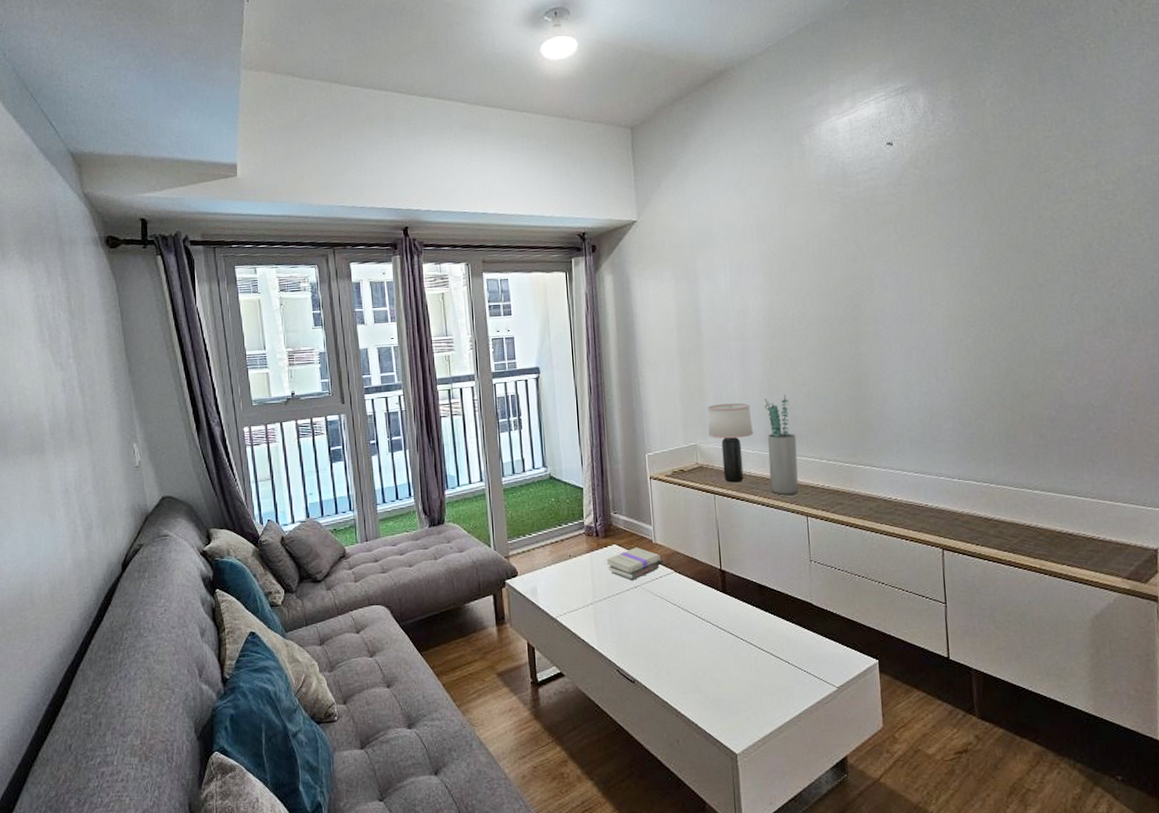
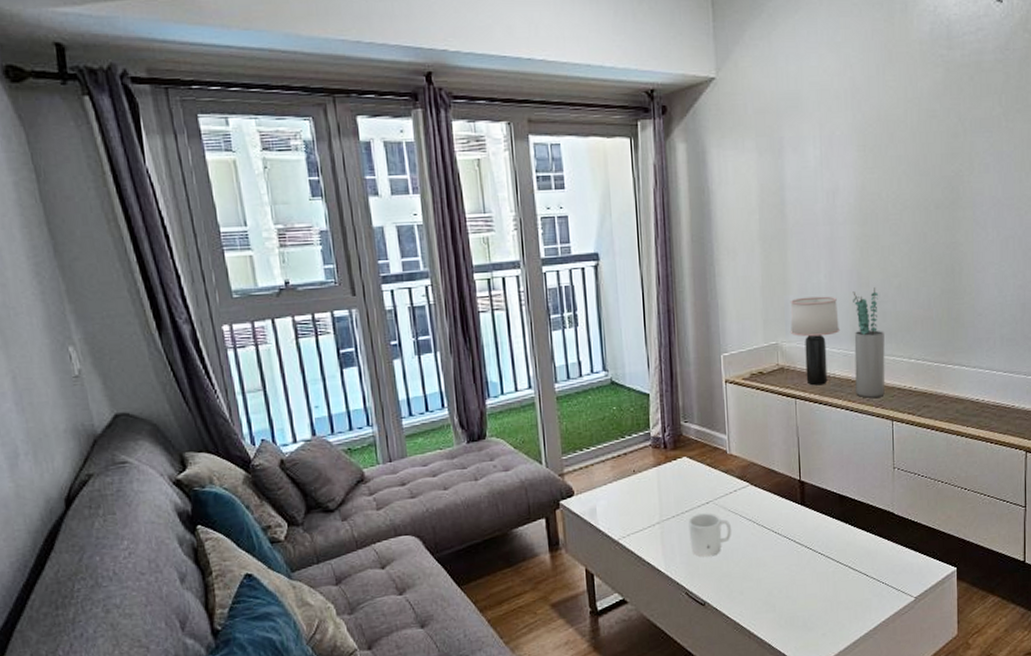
books: present [606,547,664,581] -> none [675,459,739,496]
mug: none [619,596,659,637] -> present [688,513,732,557]

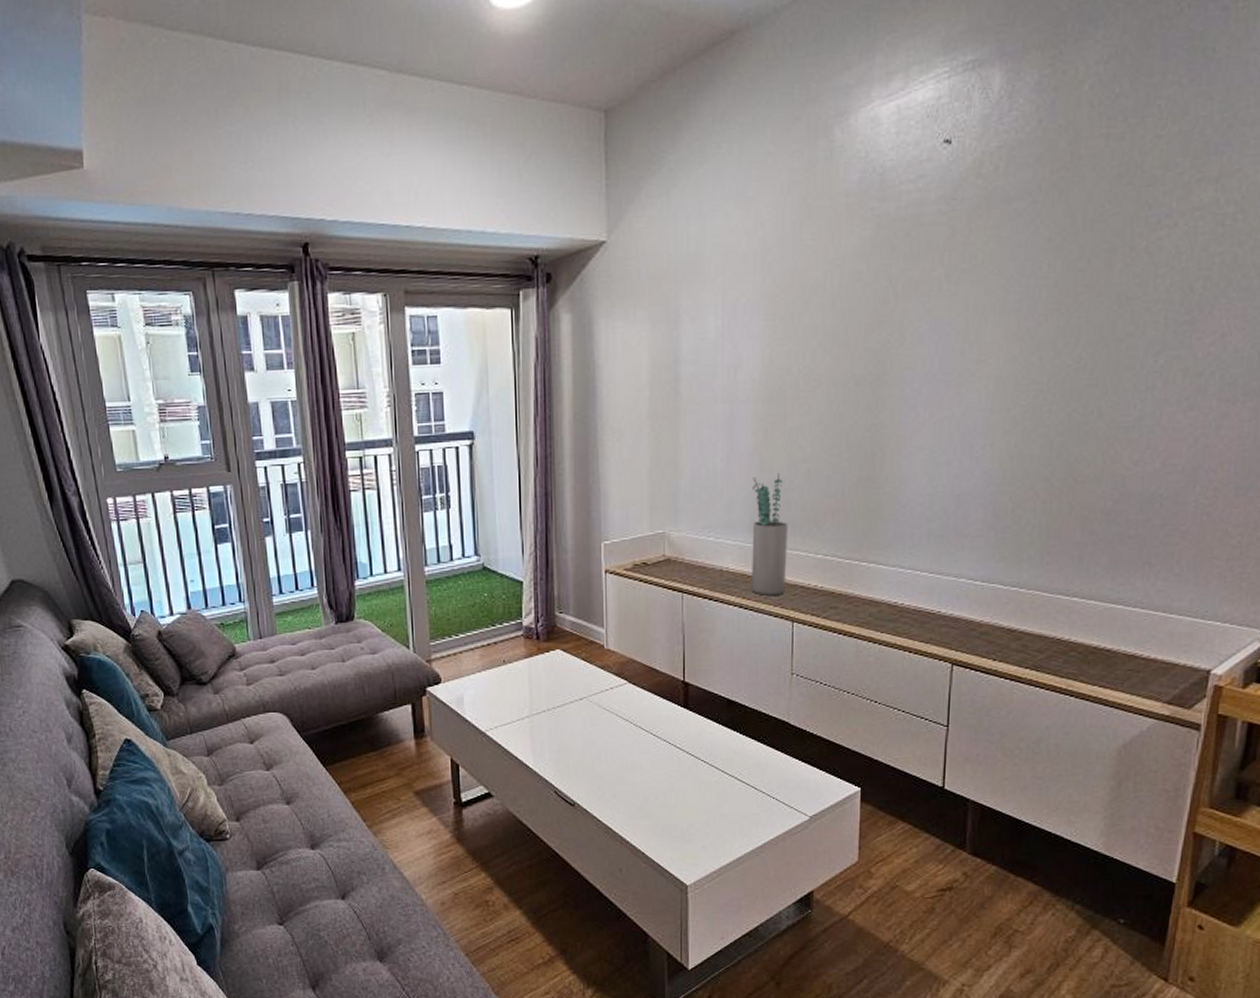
mug: present [688,513,732,557] -> none [560,710,607,756]
table lamp: present [789,296,840,386] -> none [679,482,737,580]

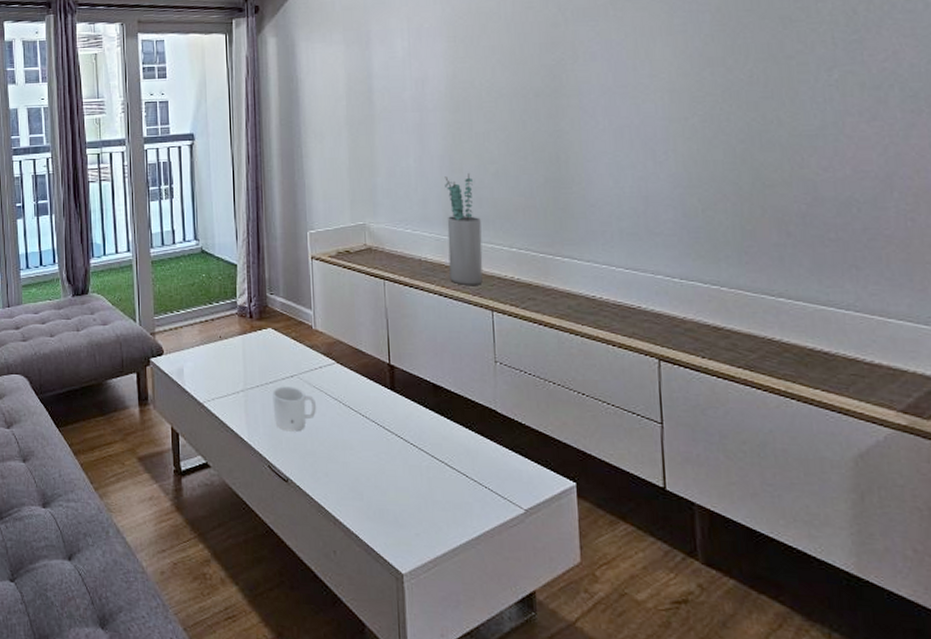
mug: none [560,710,607,756] -> present [272,386,317,432]

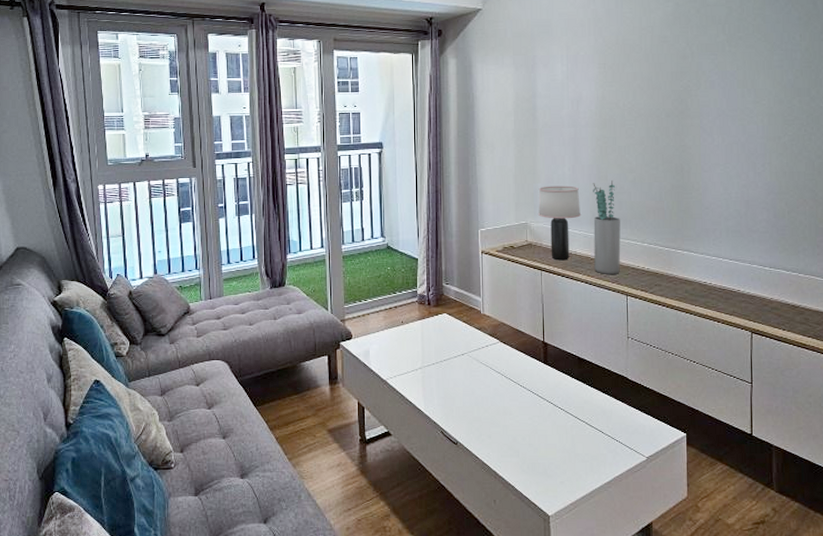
mug: present [272,386,317,432] -> none [446,363,483,402]
table lamp: none [377,180,432,268] -> present [537,185,582,261]

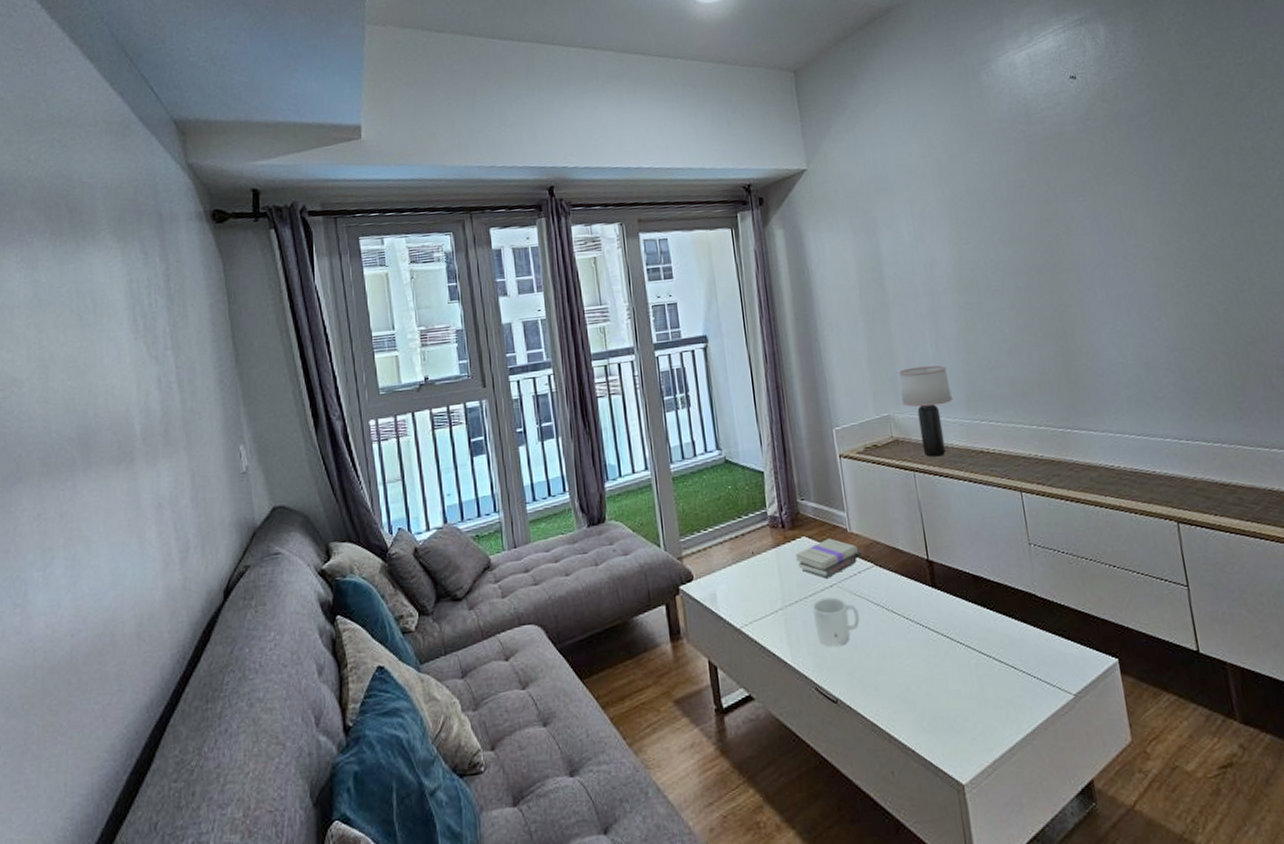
books: none [436,317,491,348] -> present [795,538,862,579]
mug: none [446,363,483,402] -> present [812,597,860,647]
vase: present [593,180,621,274] -> none [961,354,1009,469]

